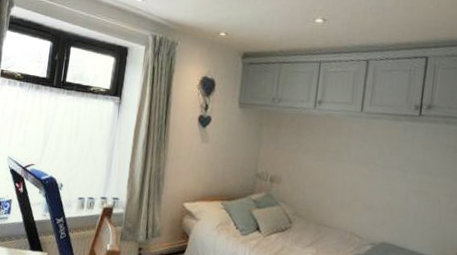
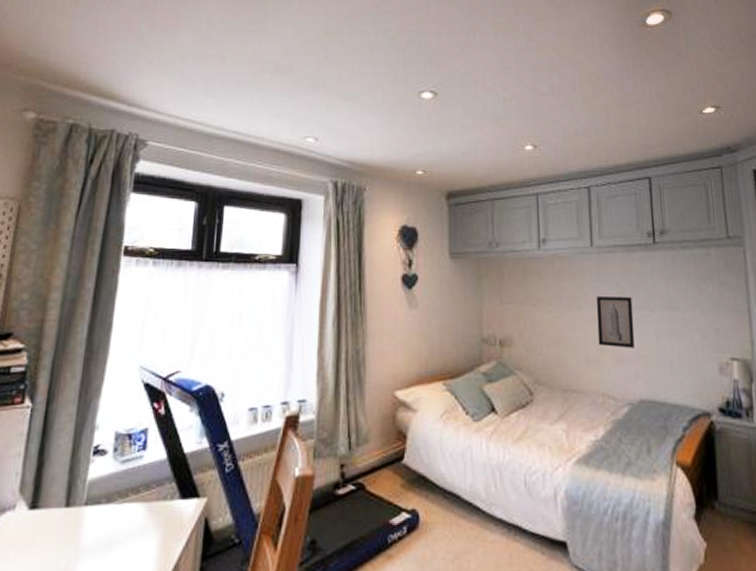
wall art: none [353,154,391,201] -> present [596,296,635,348]

